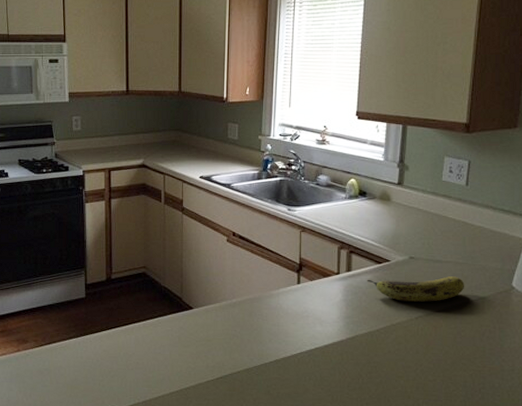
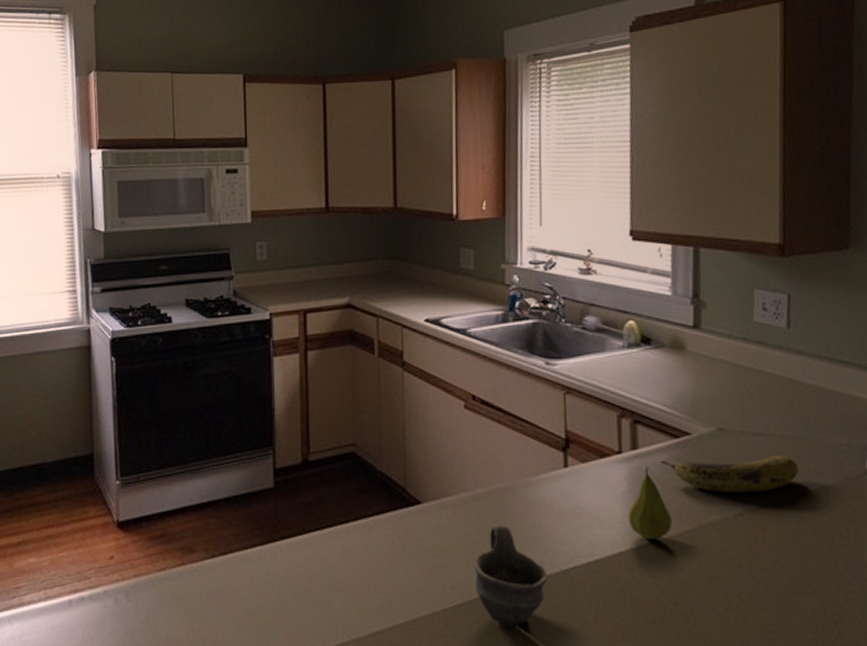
cup: none [230,323,282,394] -> present [474,523,548,628]
fruit: none [341,283,372,334] -> present [628,466,672,540]

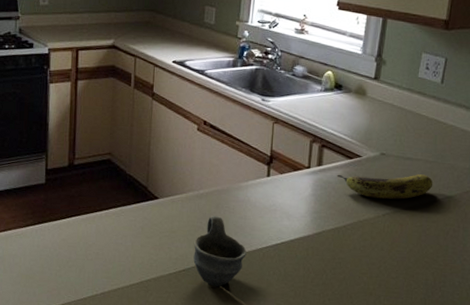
fruit: present [628,466,672,540] -> none [309,178,340,229]

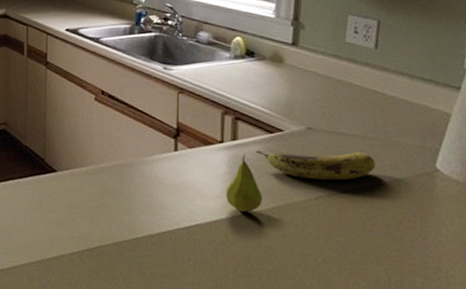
cup: present [193,215,247,288] -> none [97,191,156,272]
fruit: none [309,178,340,229] -> present [225,154,263,212]

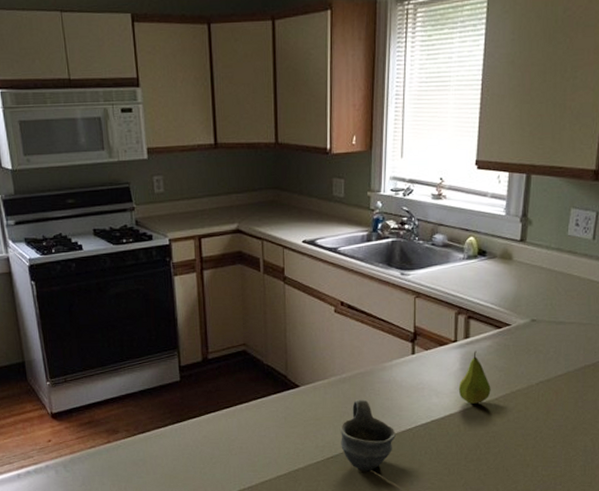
cup: none [97,191,156,272] -> present [341,398,396,472]
fruit: present [255,150,376,181] -> none [485,338,589,367]

